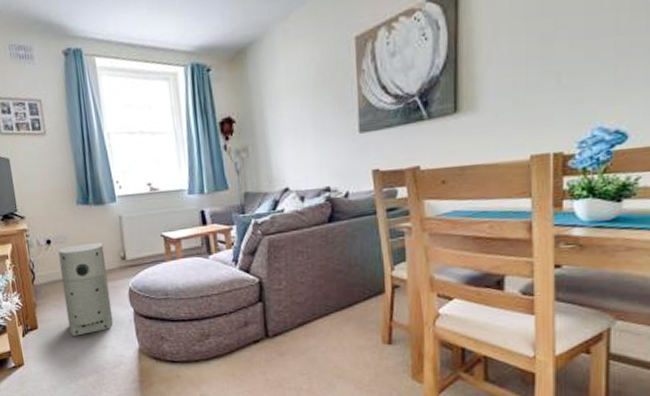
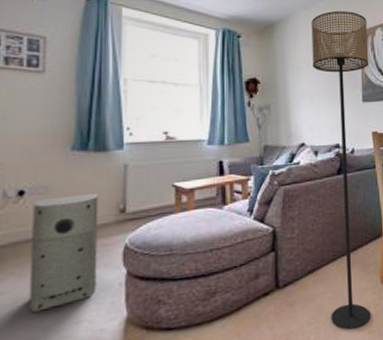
floor lamp: none [290,10,370,385] -> present [311,11,371,330]

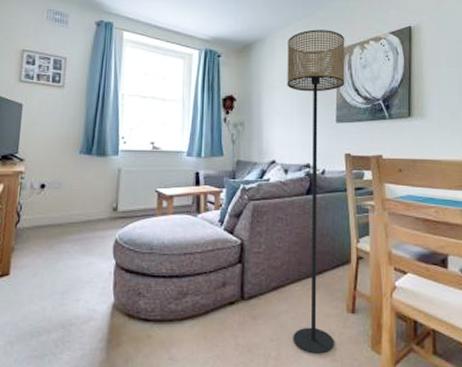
air purifier: present [29,194,99,313] -> none [43,192,98,286]

